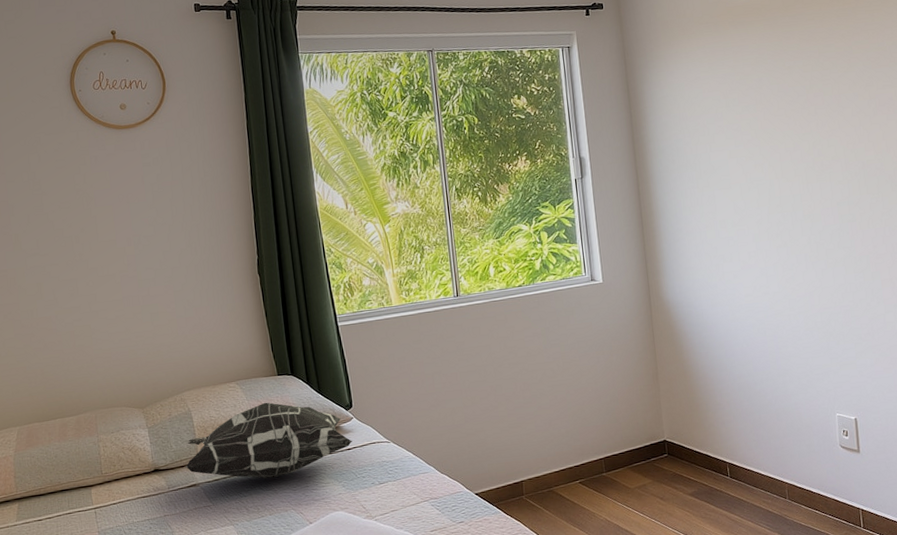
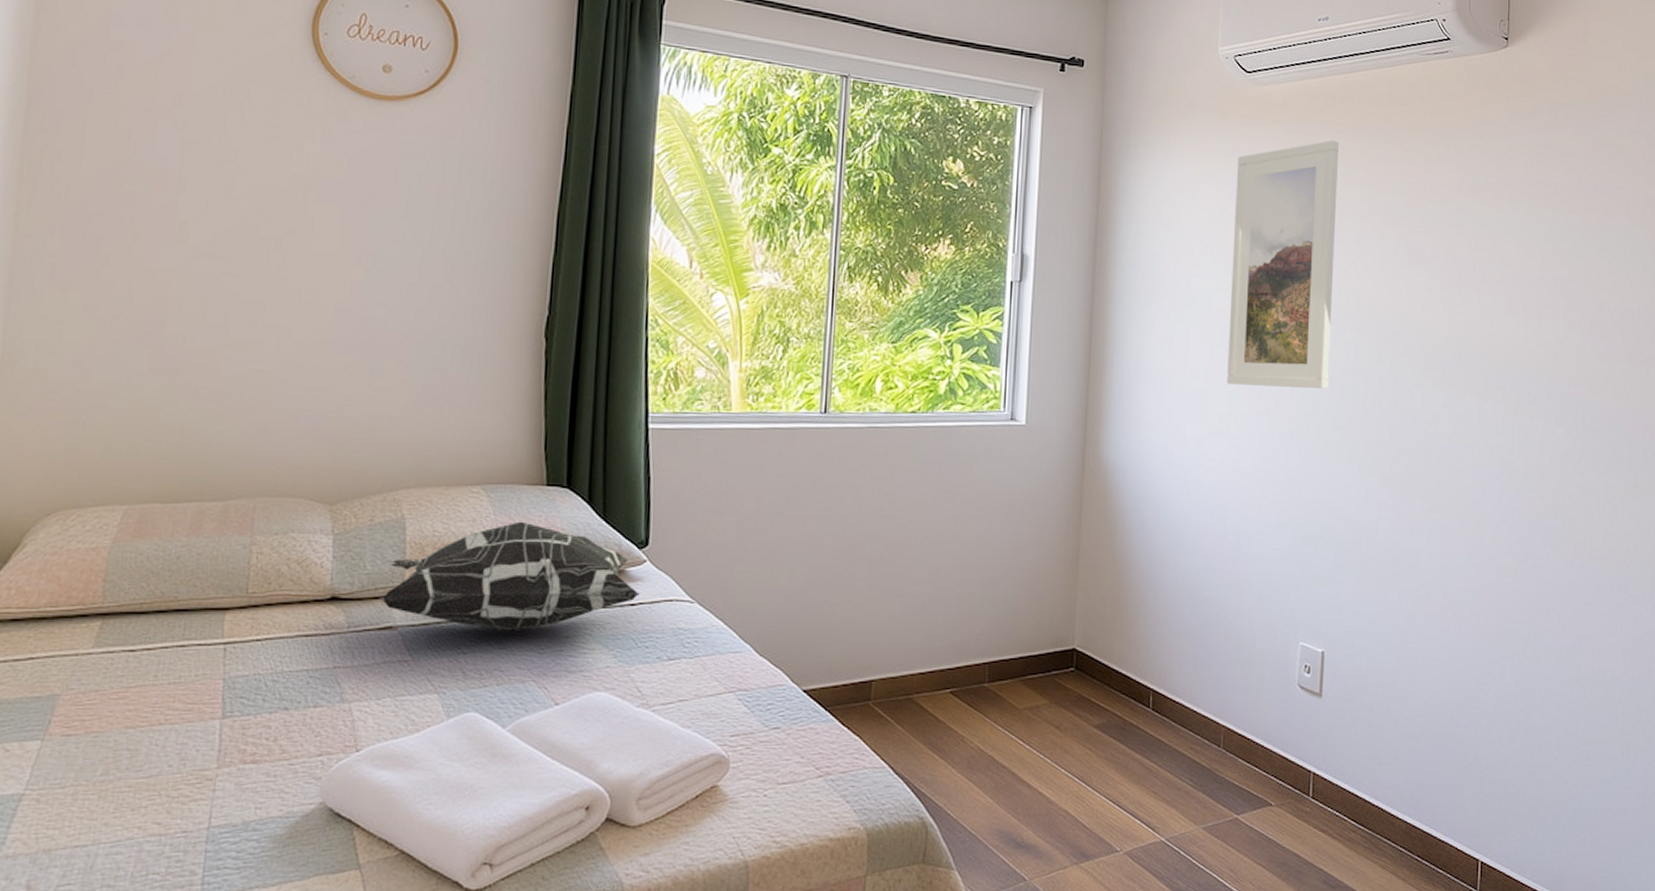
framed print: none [732,27,830,229] -> present [1227,140,1340,389]

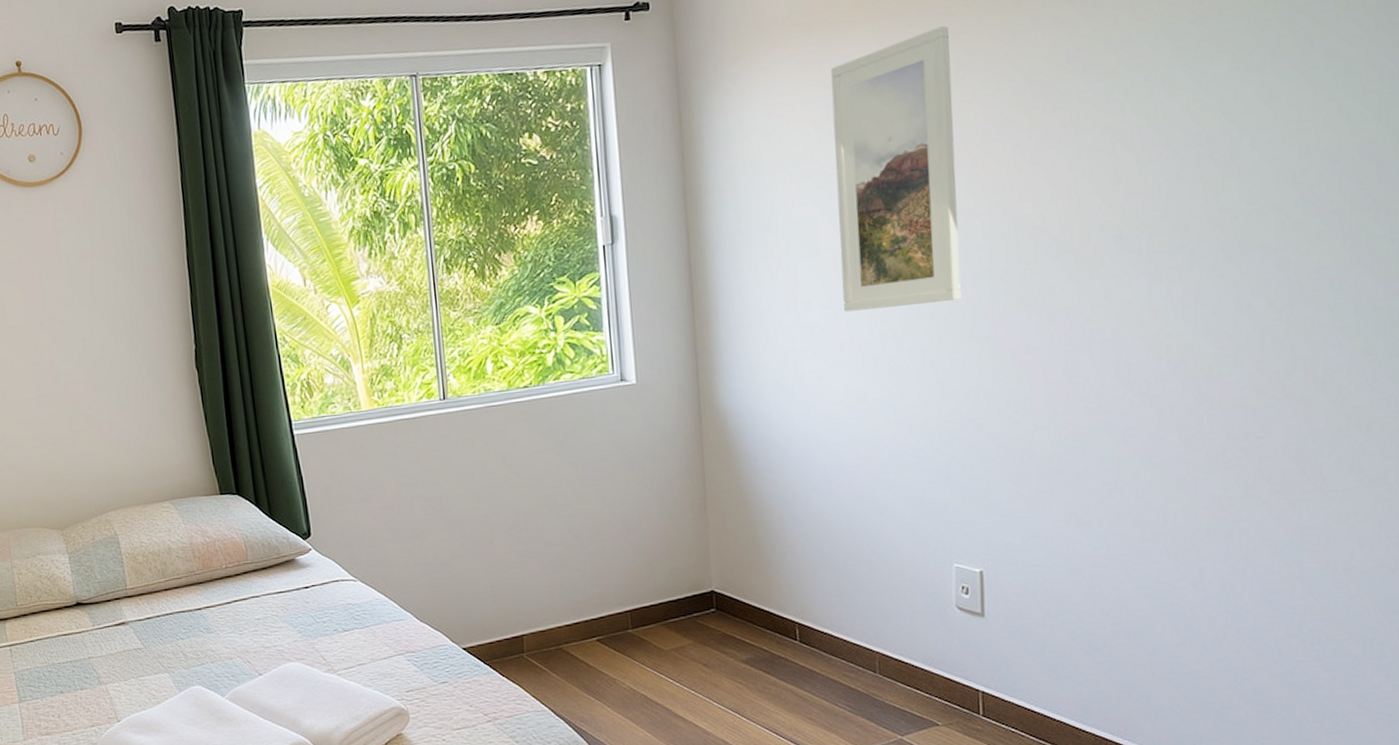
decorative pillow: present [381,521,640,632] -> none [112,527,311,620]

